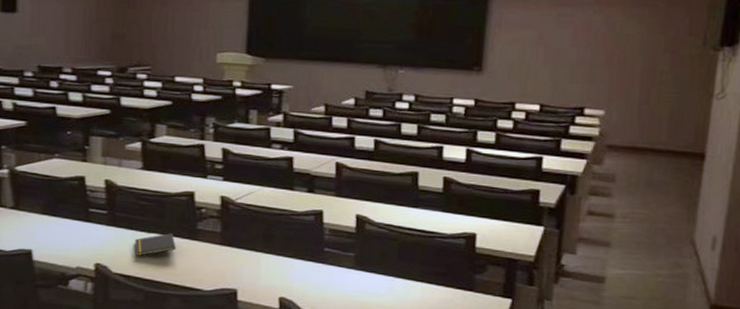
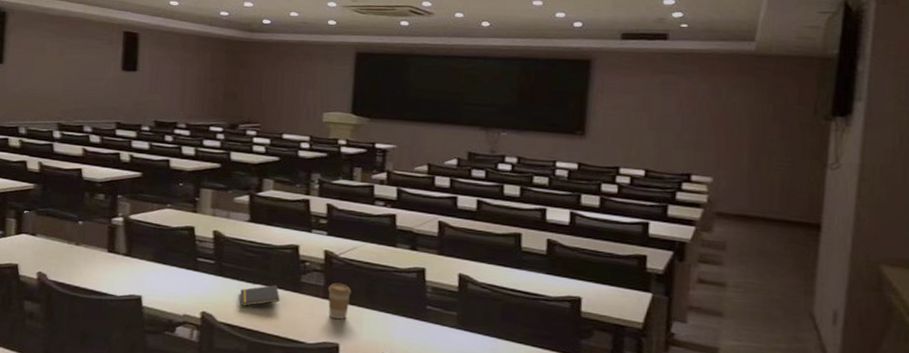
coffee cup: none [225,228,249,265] -> present [328,283,352,319]

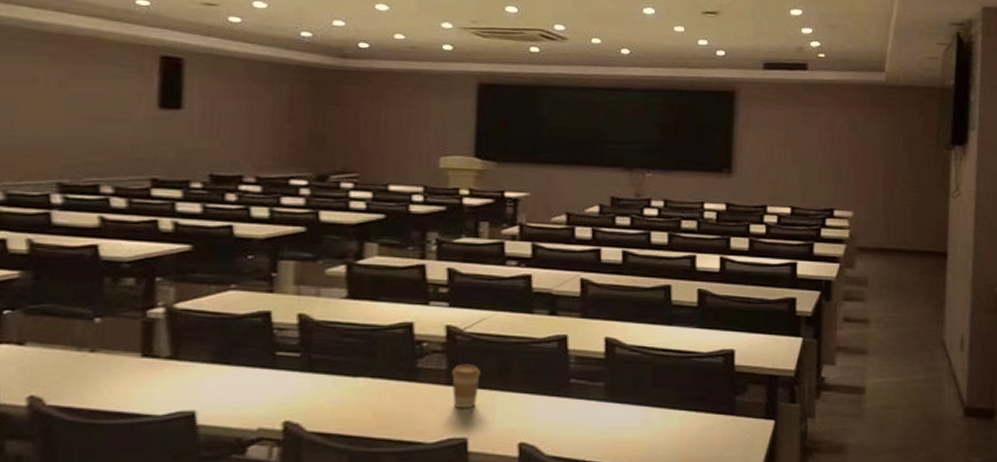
notepad: present [240,285,280,307] -> none [336,376,391,409]

